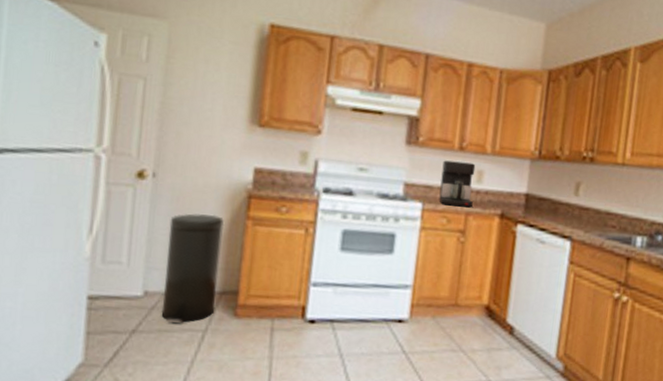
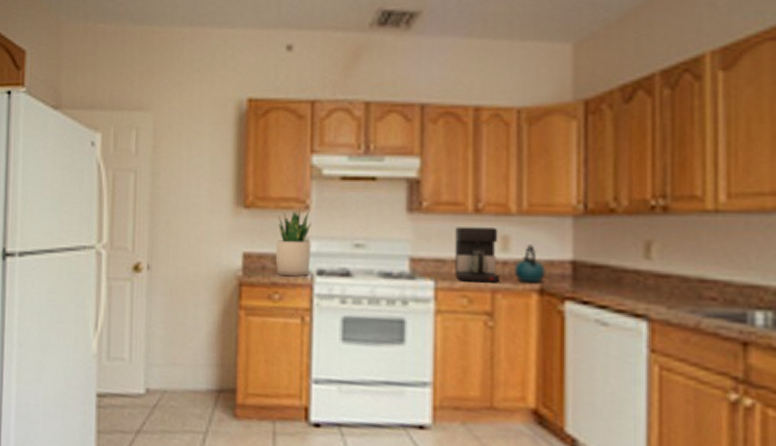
pedal bin: present [161,213,225,323] -> none [163,305,218,424]
planter: none [285,132,322,193] -> present [276,208,311,277]
kettle: none [483,179,507,210] -> present [513,244,546,283]

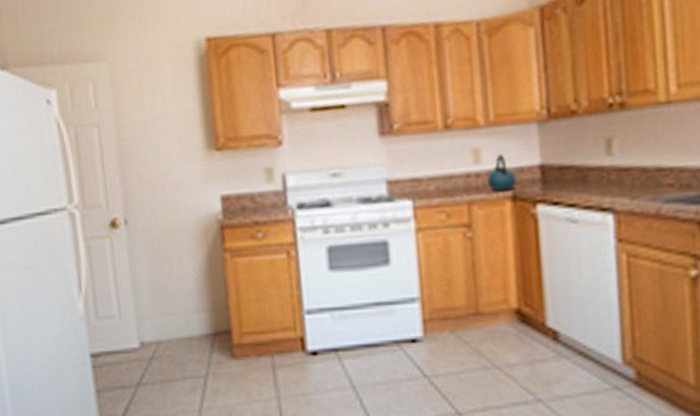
planter: present [276,208,311,277] -> none [252,144,290,215]
coffee maker: present [455,227,500,283] -> none [427,141,474,198]

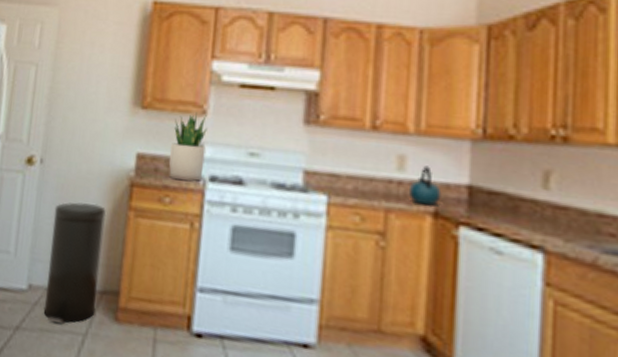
pedal bin: none [149,252,211,371] -> present [43,202,107,323]
planter: none [252,144,290,215] -> present [168,113,207,182]

